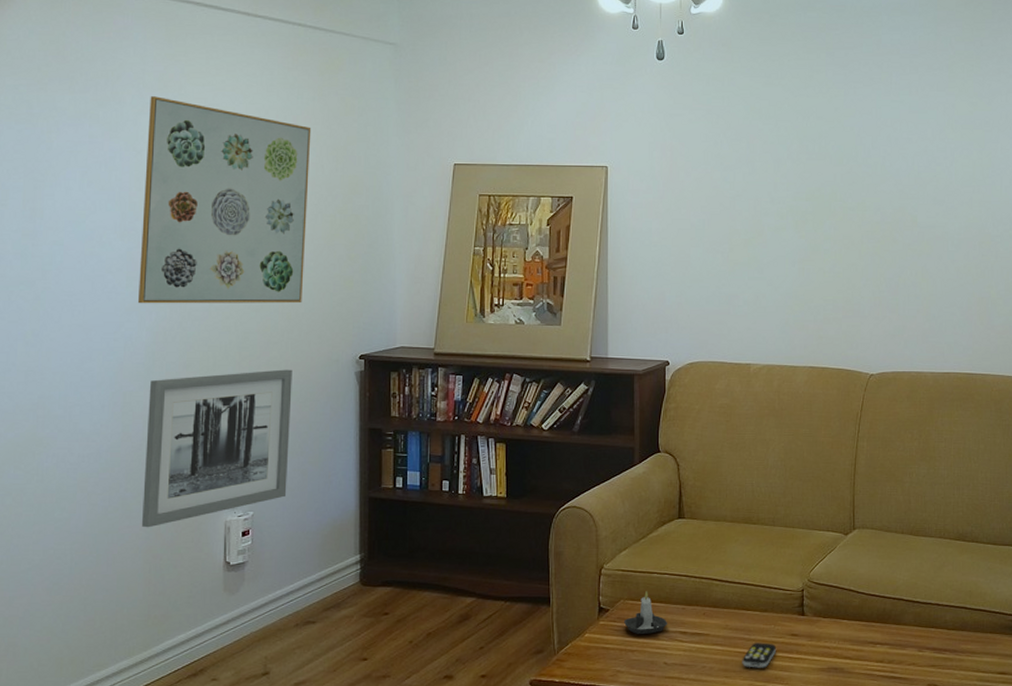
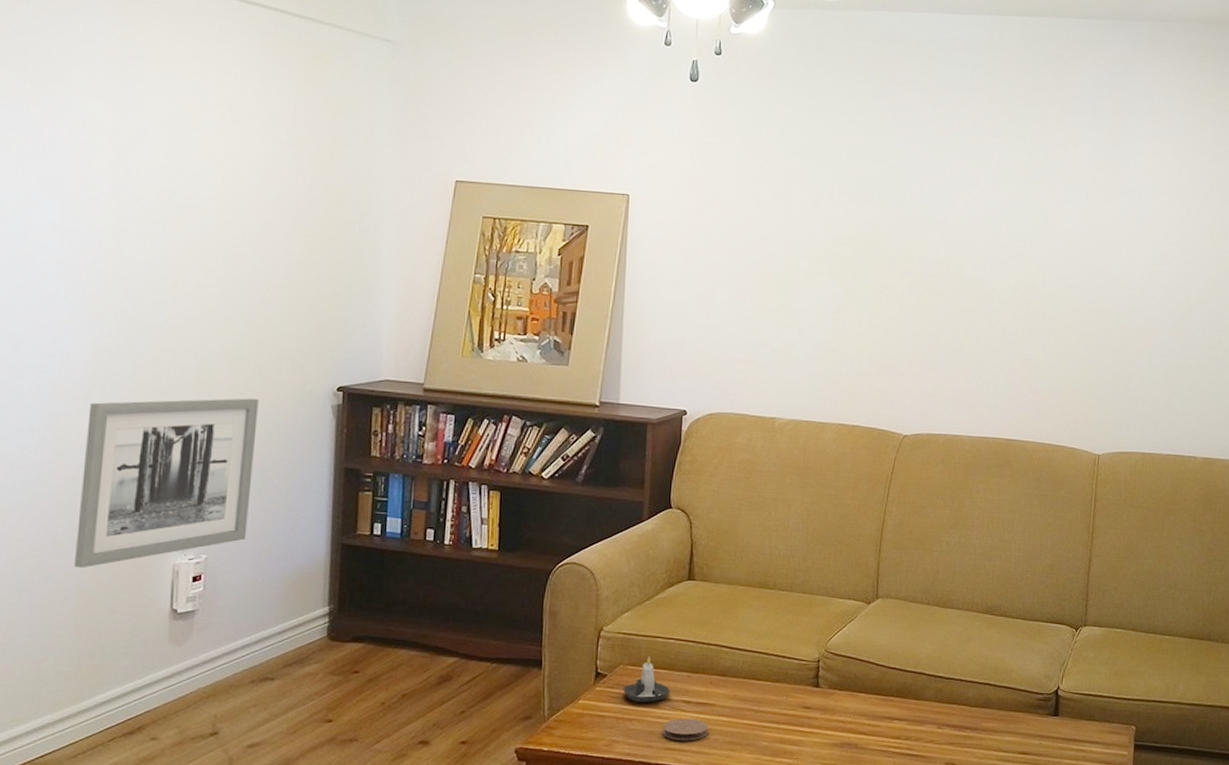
wall art: present [137,96,312,304] -> none [77,80,292,326]
coaster: none [662,649,704,670] -> present [662,719,709,741]
remote control: present [742,642,777,668] -> none [749,715,788,742]

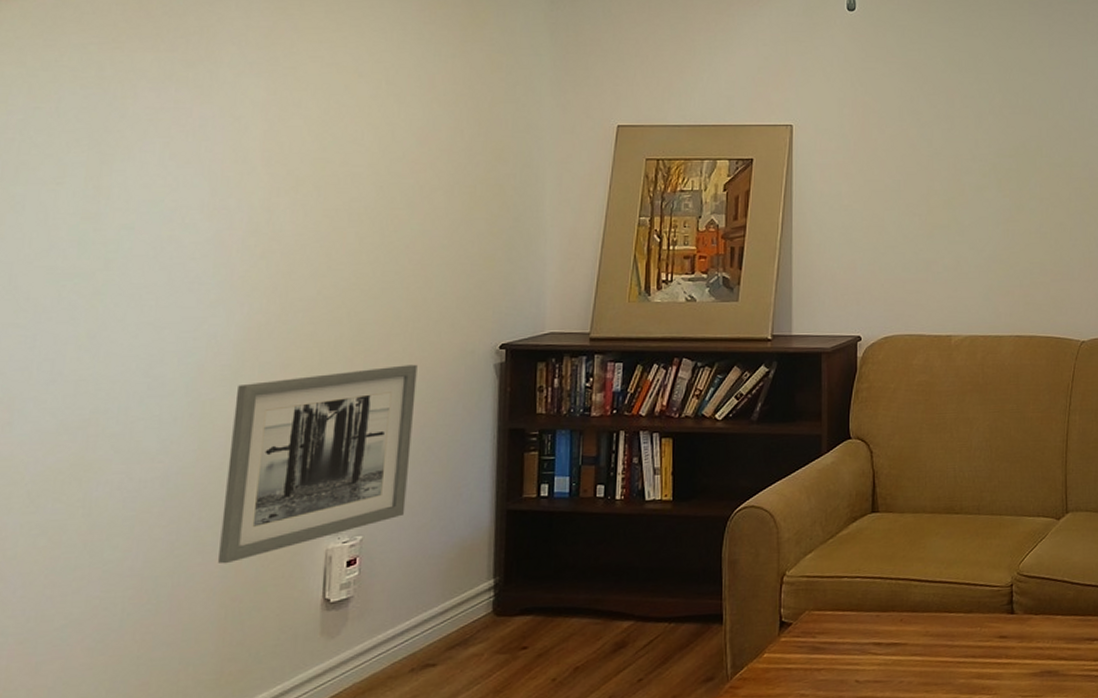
candle: present [623,656,671,702] -> none [809,598,860,650]
coaster: present [662,719,709,741] -> none [853,662,902,688]

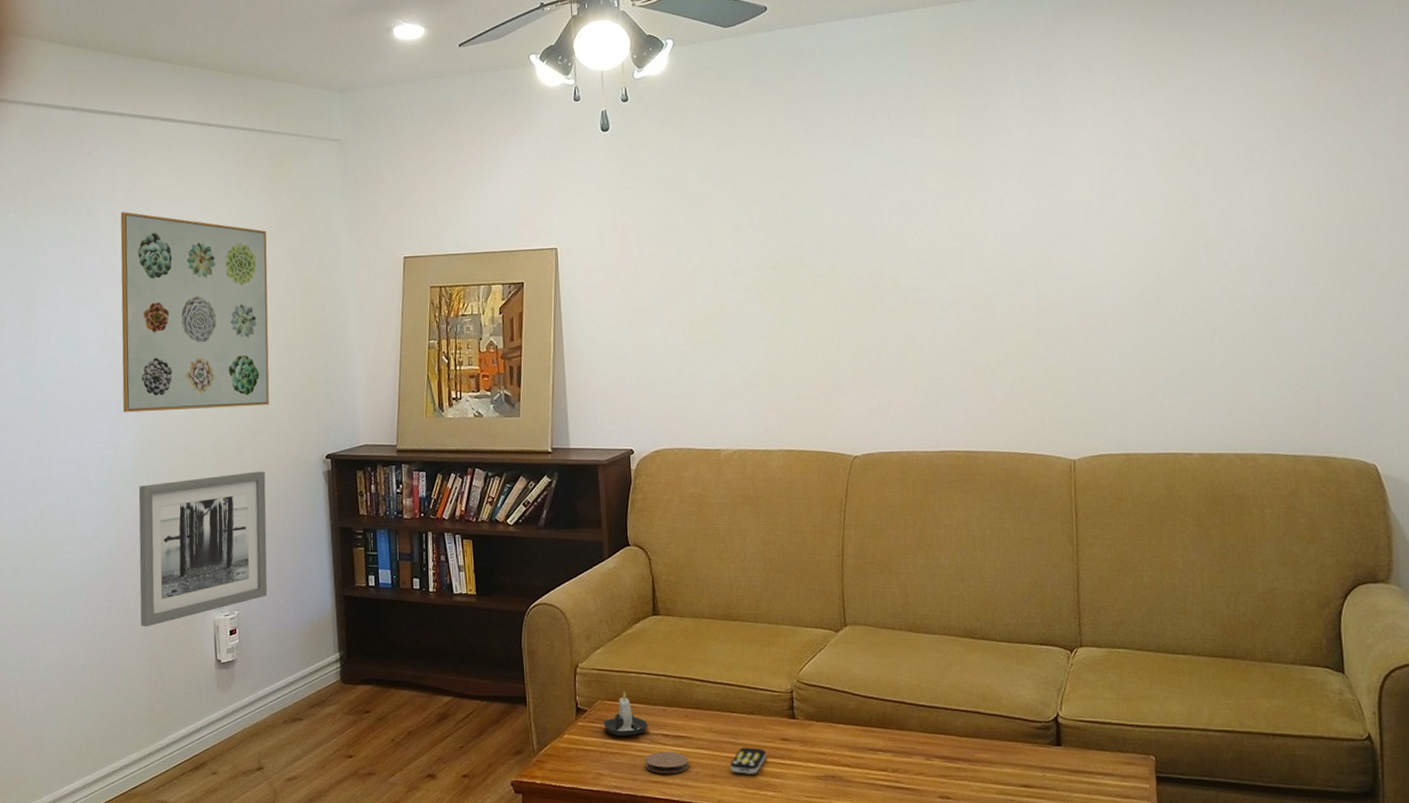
wall art: none [226,55,450,295] -> present [120,212,270,413]
candle: none [809,598,860,650] -> present [603,691,649,736]
coaster: none [853,662,902,688] -> present [644,752,690,774]
remote control: none [944,648,984,679] -> present [730,747,767,774]

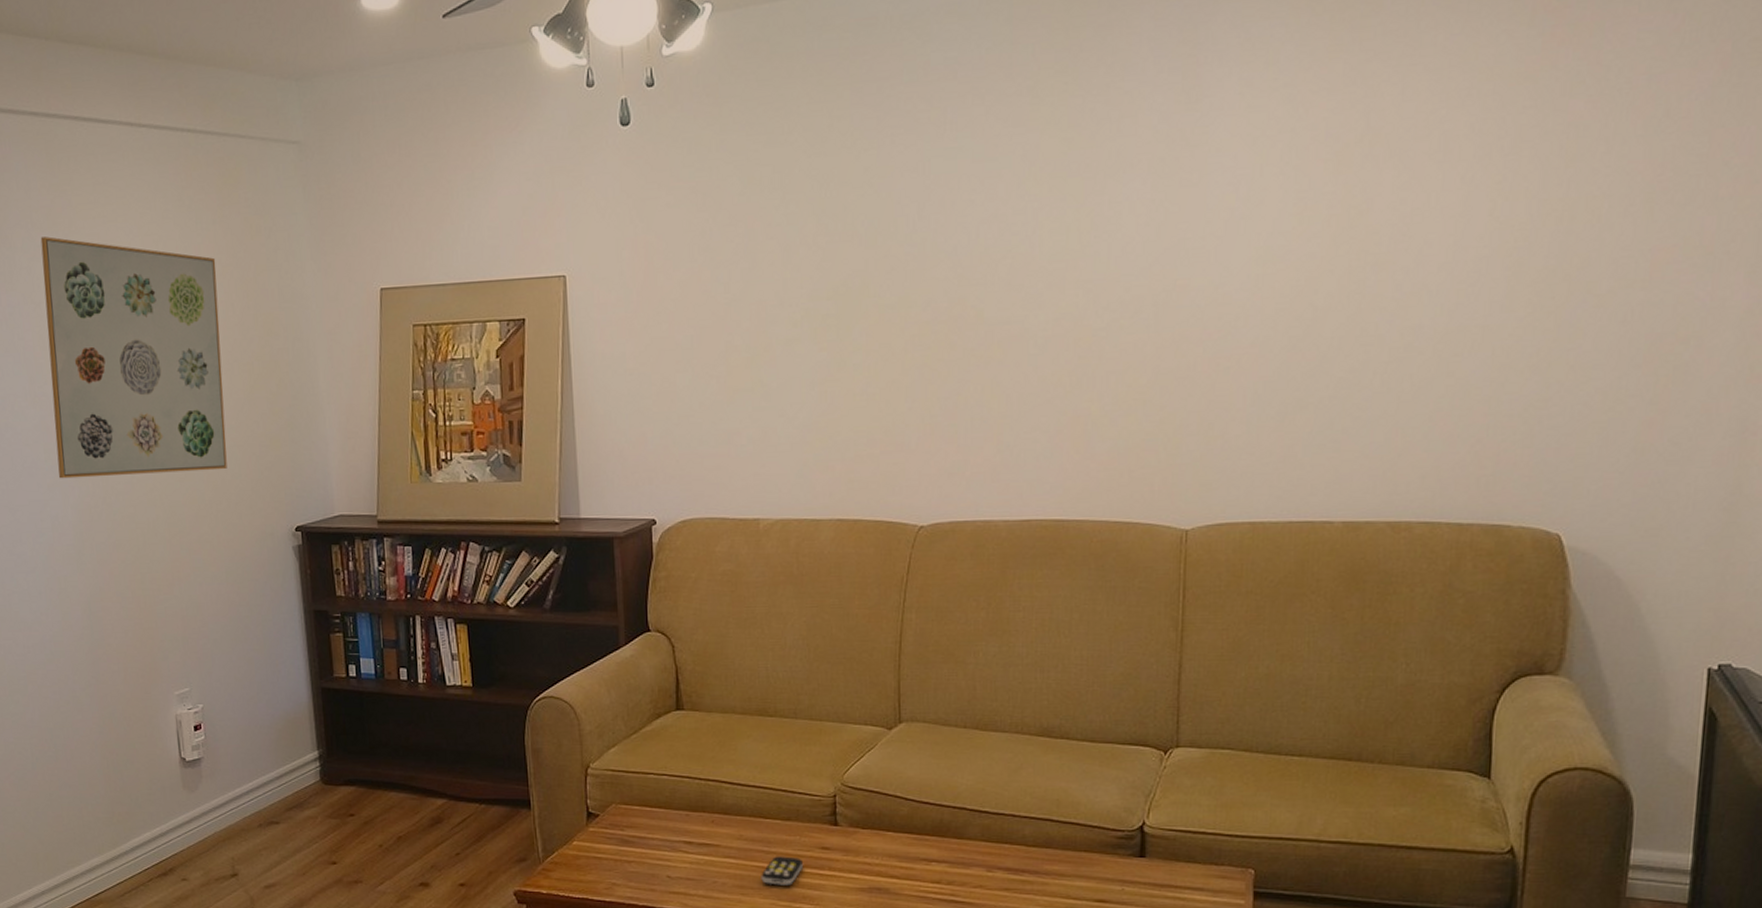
wall art: present [138,471,268,627] -> none [82,546,235,722]
candle: present [603,691,649,736] -> none [617,794,670,843]
coaster: present [644,752,690,774] -> none [664,861,715,885]

